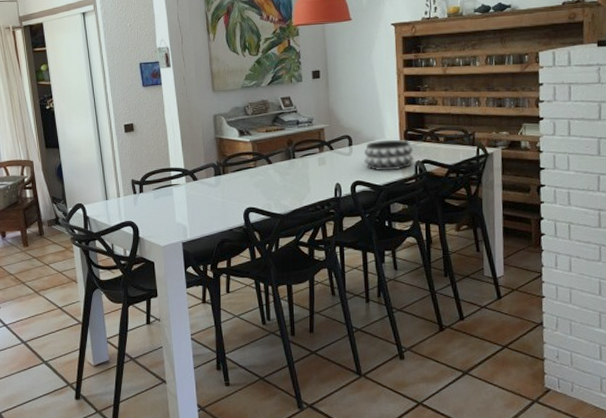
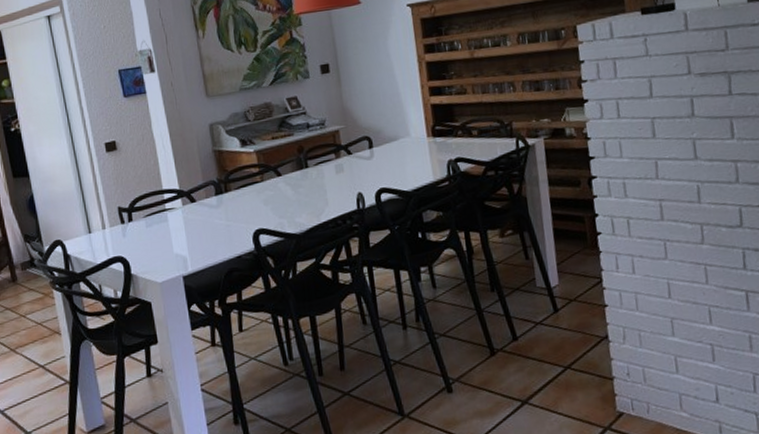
decorative bowl: present [363,139,413,171] -> none [386,136,445,174]

